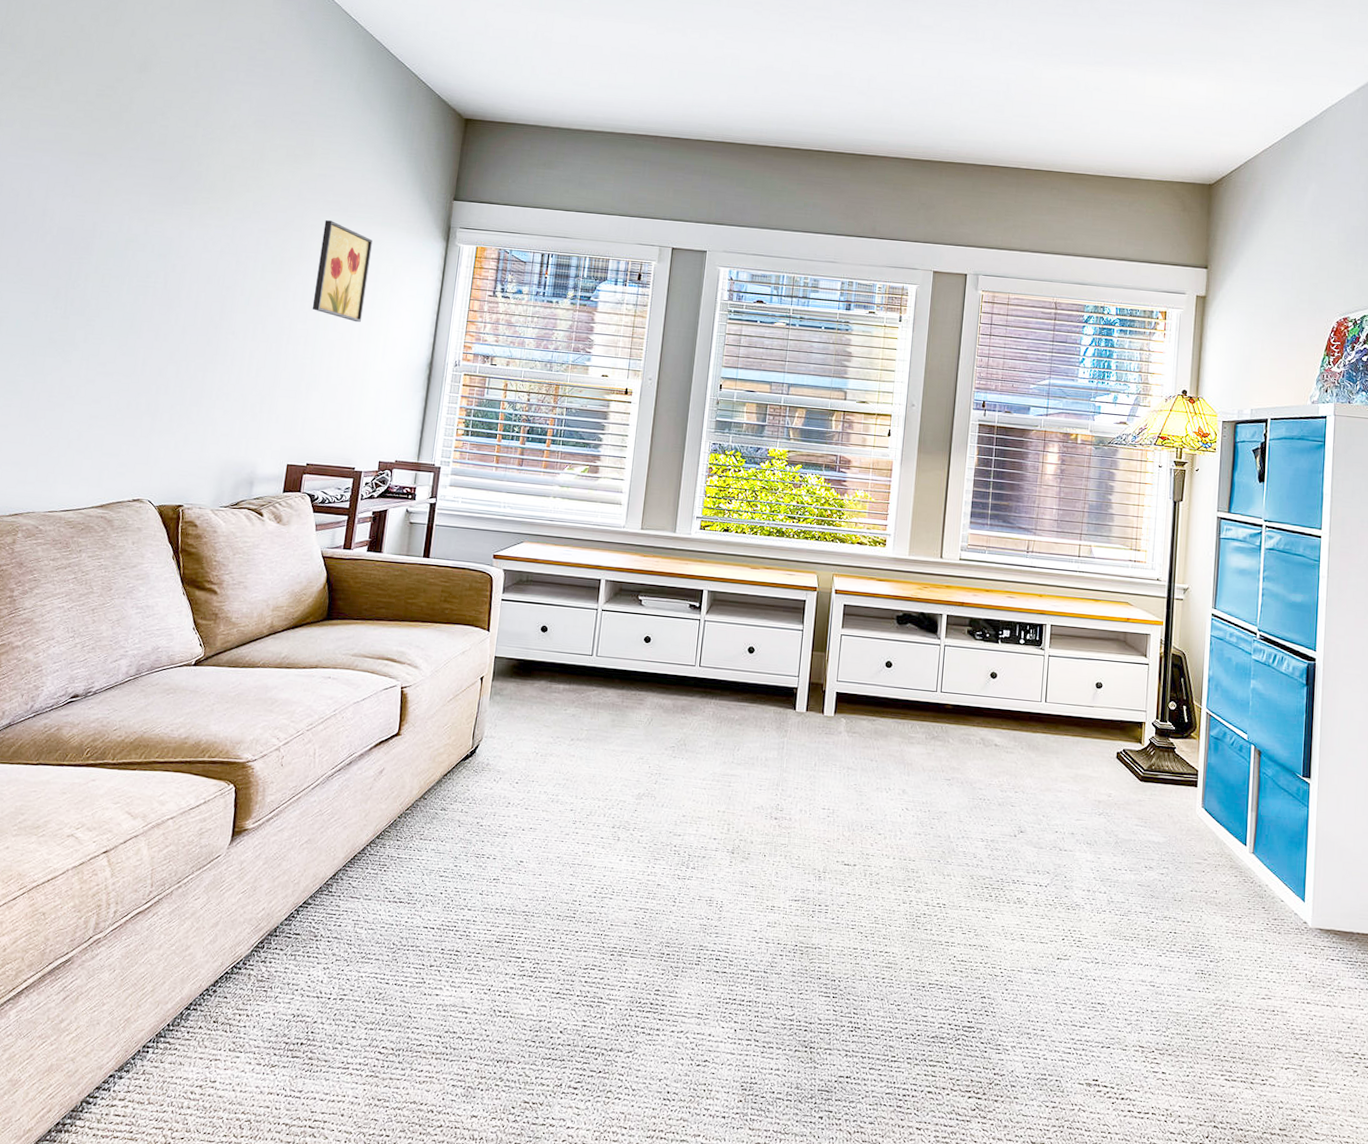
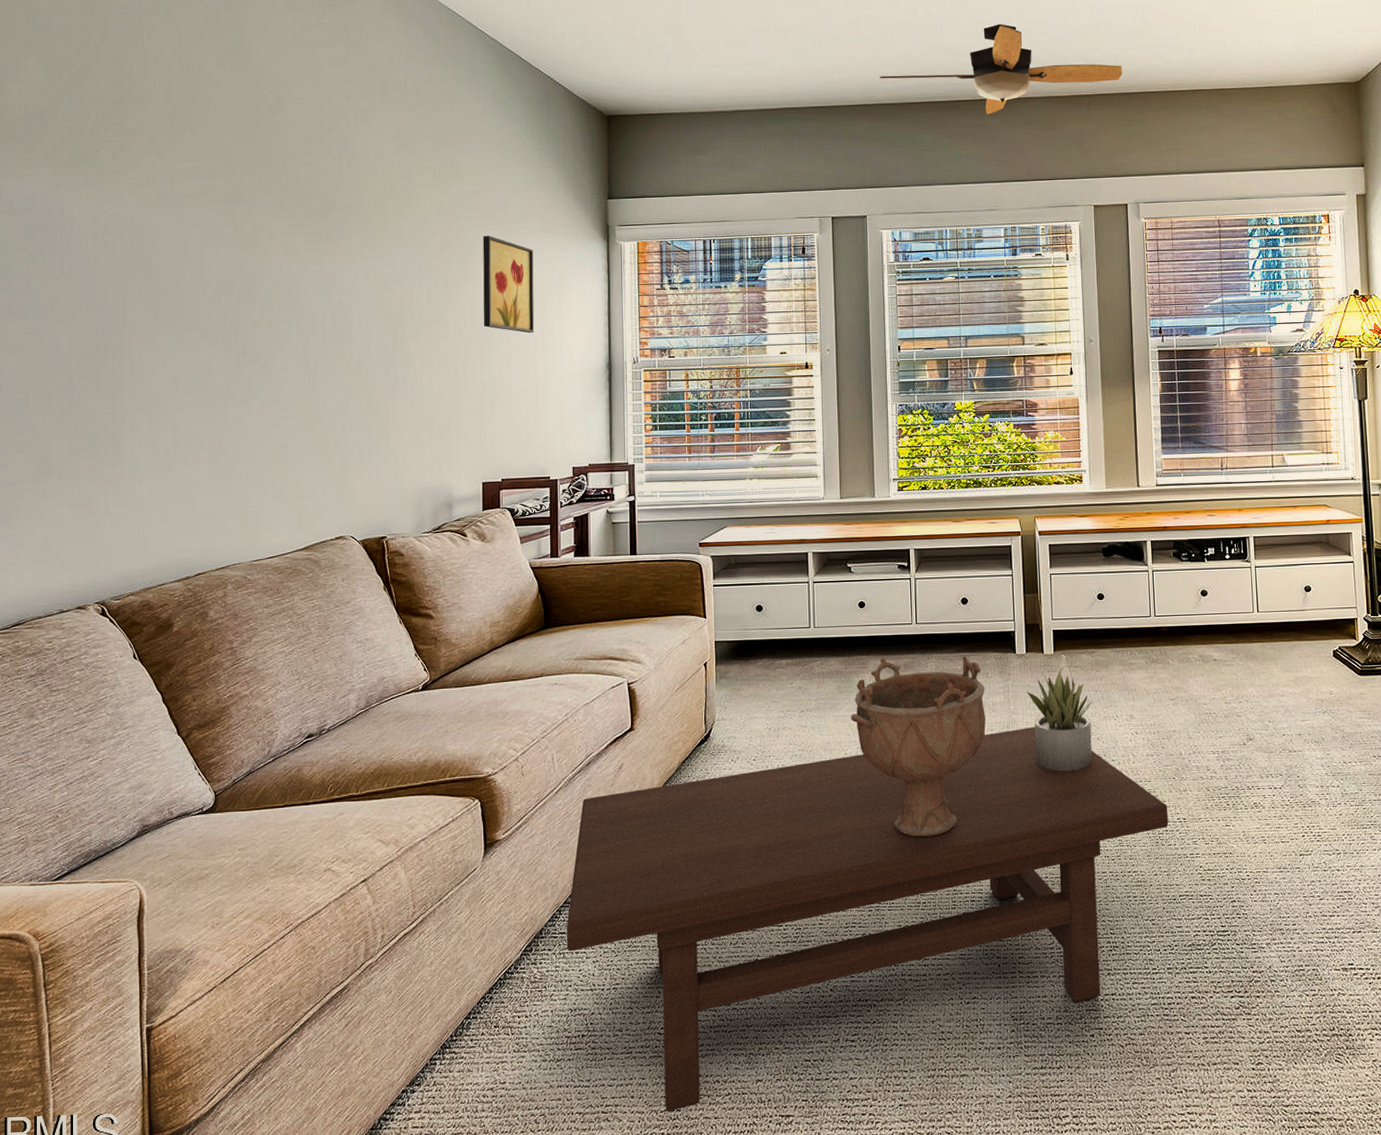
coffee table: none [298,788,929,1136] -> present [566,727,1169,1111]
decorative bowl: none [620,695,760,888] -> present [851,656,986,838]
ceiling fan: none [738,80,979,168] -> present [879,24,1122,115]
succulent plant: none [801,733,868,840] -> present [1027,669,1093,772]

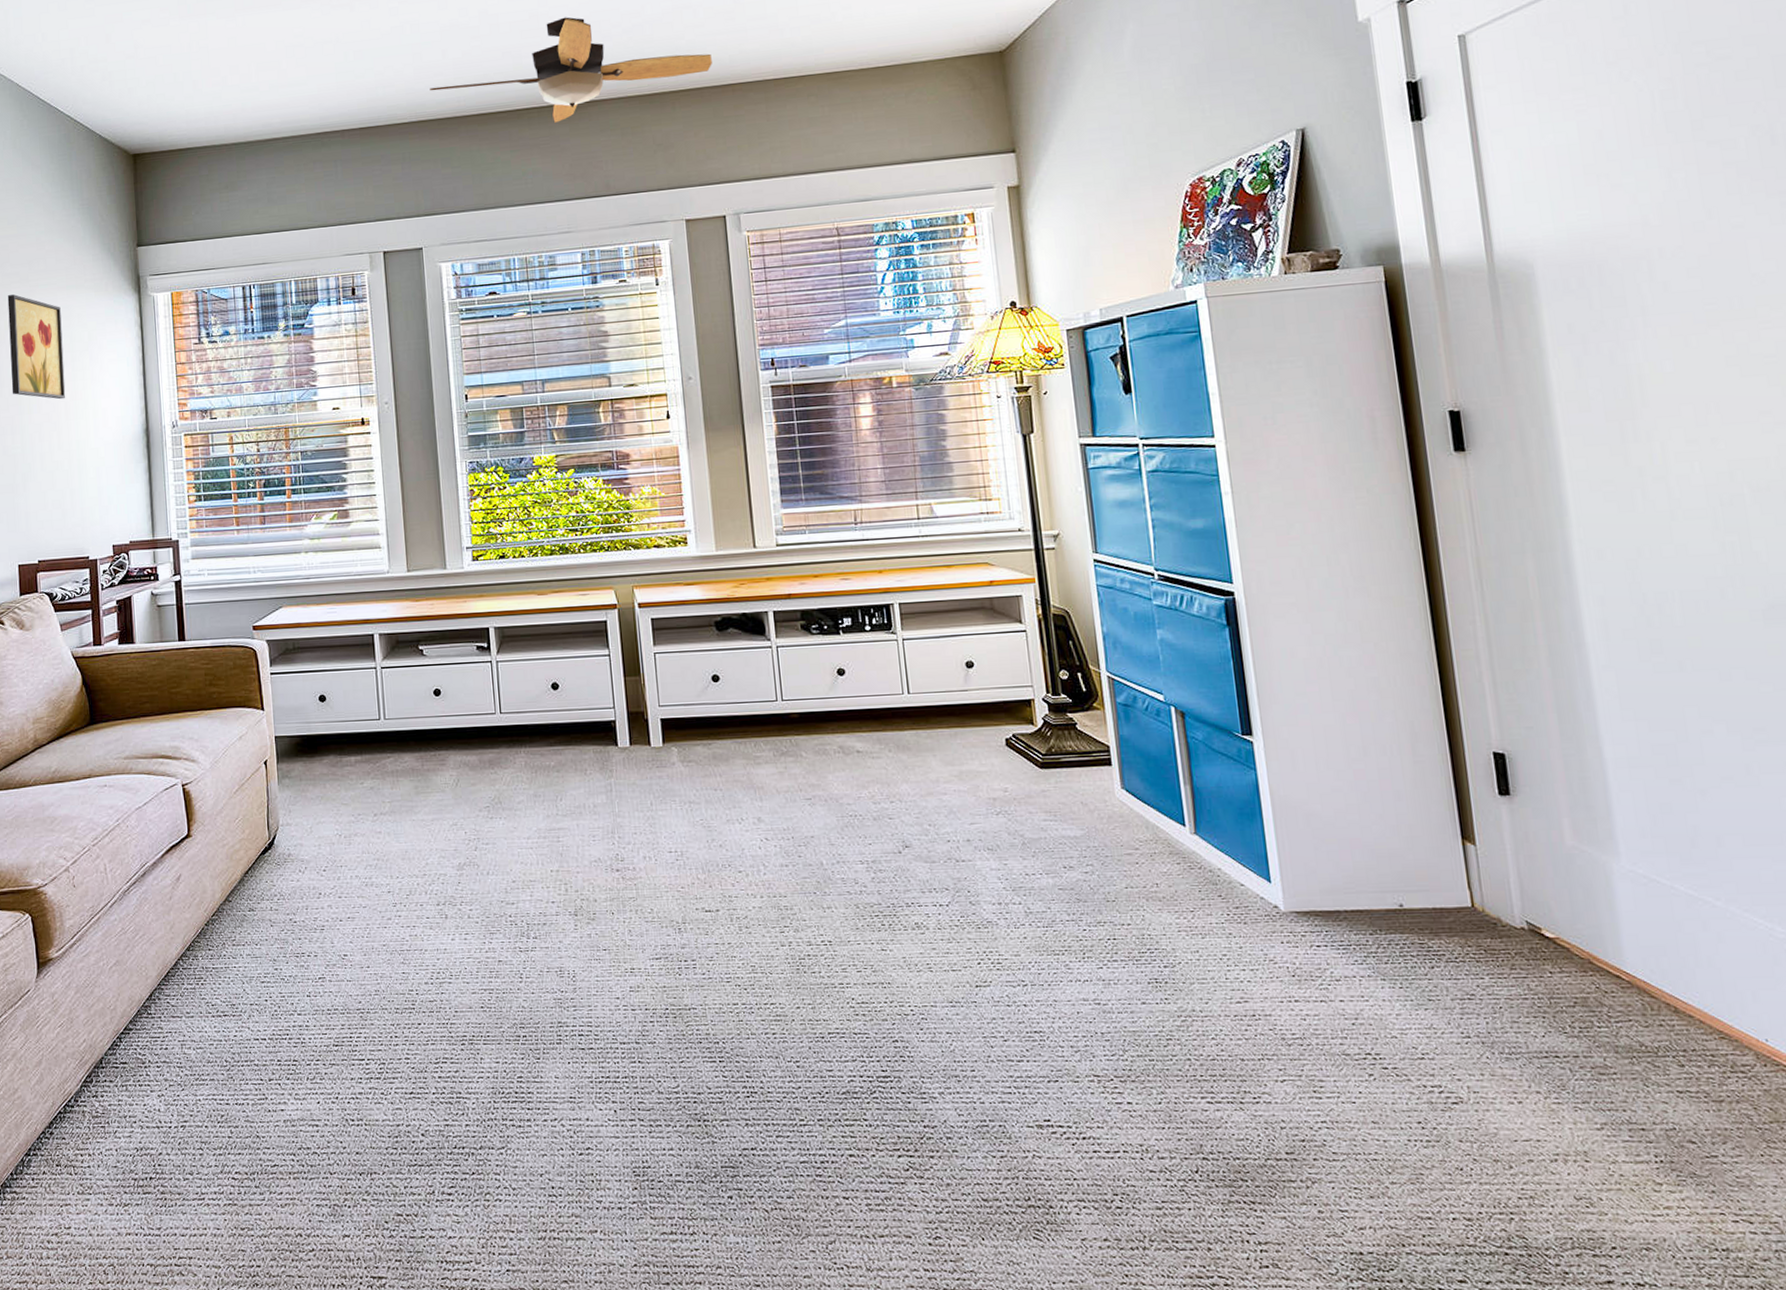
coffee table: present [566,727,1169,1111] -> none [127,832,811,1267]
decorative bowl: present [851,656,986,838] -> none [430,750,587,961]
succulent plant: present [1027,669,1093,772] -> none [633,764,715,885]

